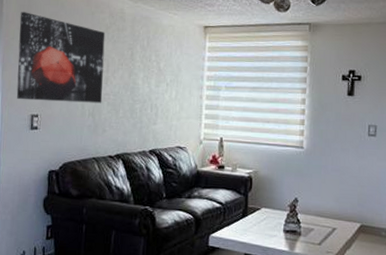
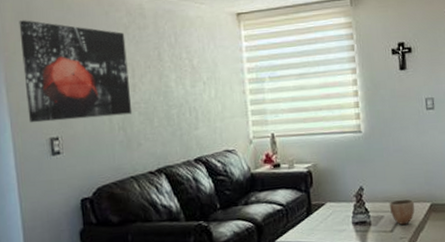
decorative bowl: none [320,215,345,241] -> present [389,199,415,226]

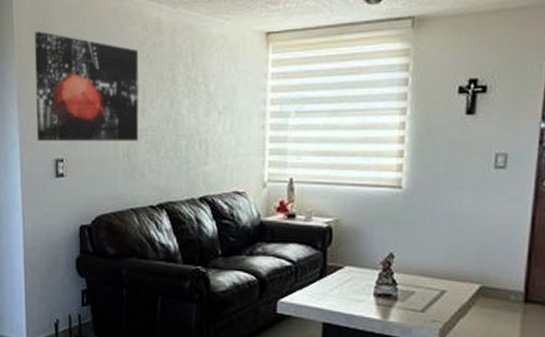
decorative bowl: present [389,199,415,226] -> none [424,275,459,307]

